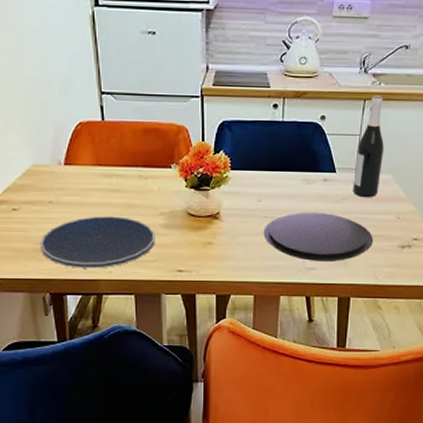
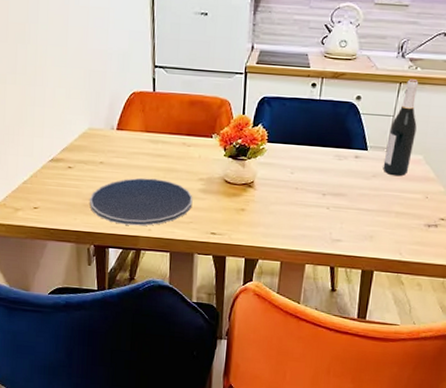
plate: present [263,212,374,261] -> none [294,186,401,235]

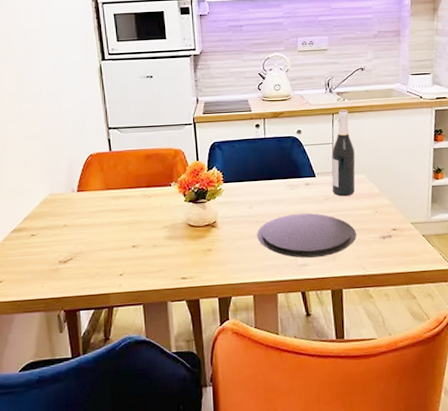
plate: present [89,177,193,226] -> none [55,233,160,285]
plate: none [294,186,401,235] -> present [257,213,357,258]

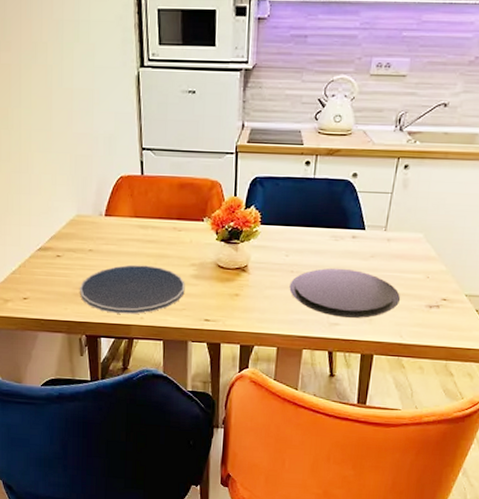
plate: none [55,233,160,285] -> present [79,264,185,315]
wine bottle: present [331,109,356,197] -> none [381,152,418,256]

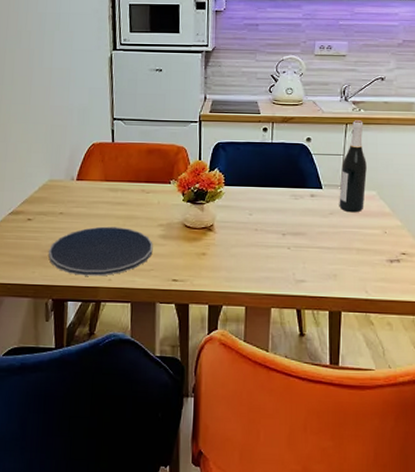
plate: present [289,268,401,318] -> none [254,225,362,274]
wine bottle: none [381,152,418,256] -> present [339,119,367,213]

